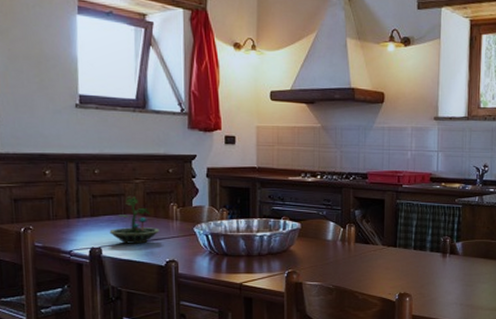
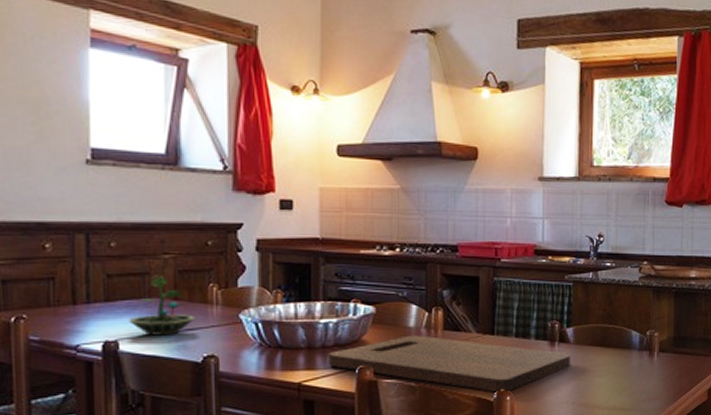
cutting board: none [263,247,459,294] -> present [327,335,571,393]

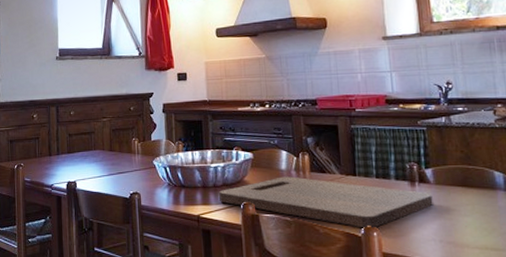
terrarium: present [129,276,195,336] -> none [82,134,124,178]

